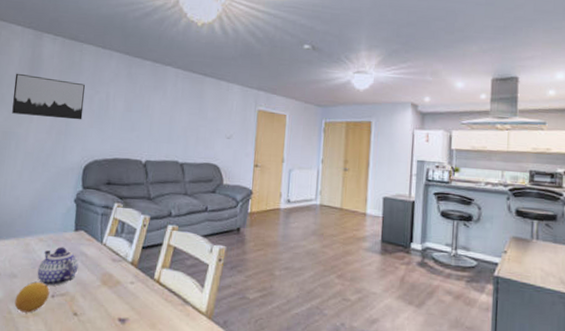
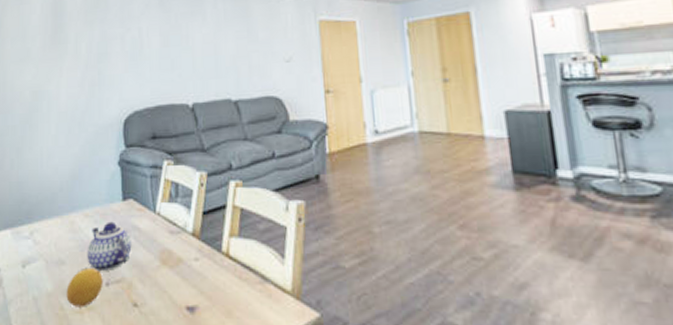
wall art: present [12,73,85,120] -> none [39,22,115,69]

